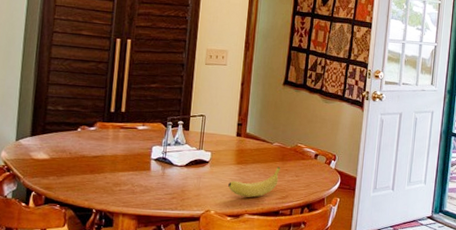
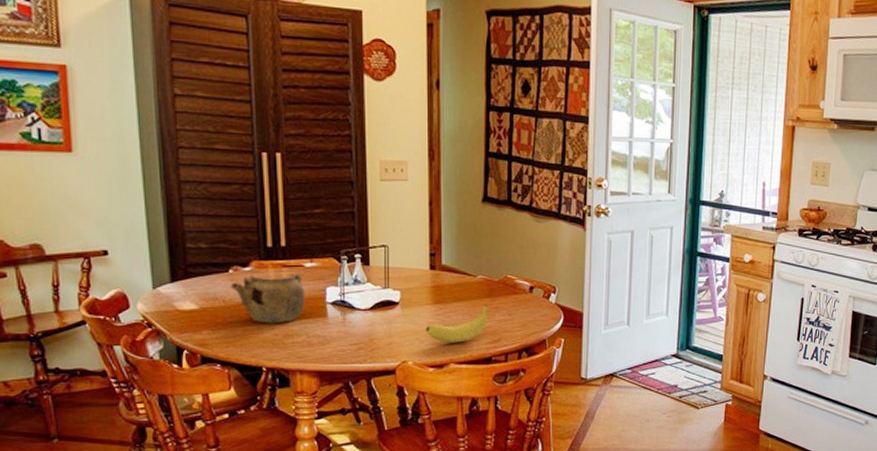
teapot: none [76,133,135,174] -> present [230,274,305,324]

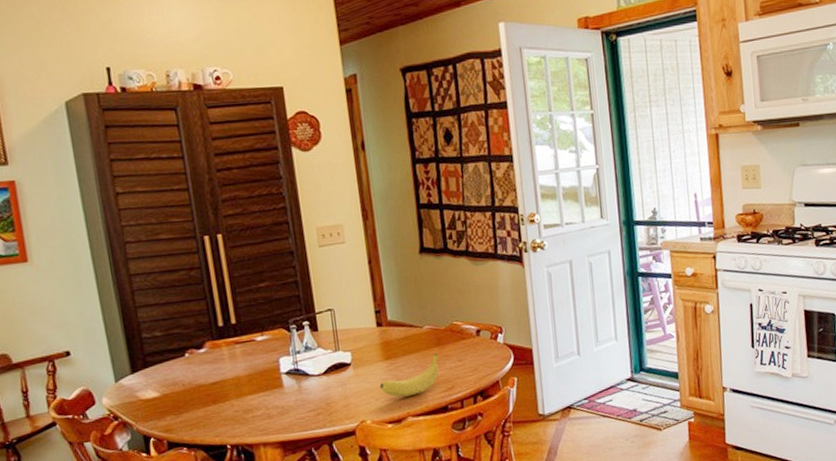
teapot: present [230,274,305,324] -> none [187,349,261,402]

